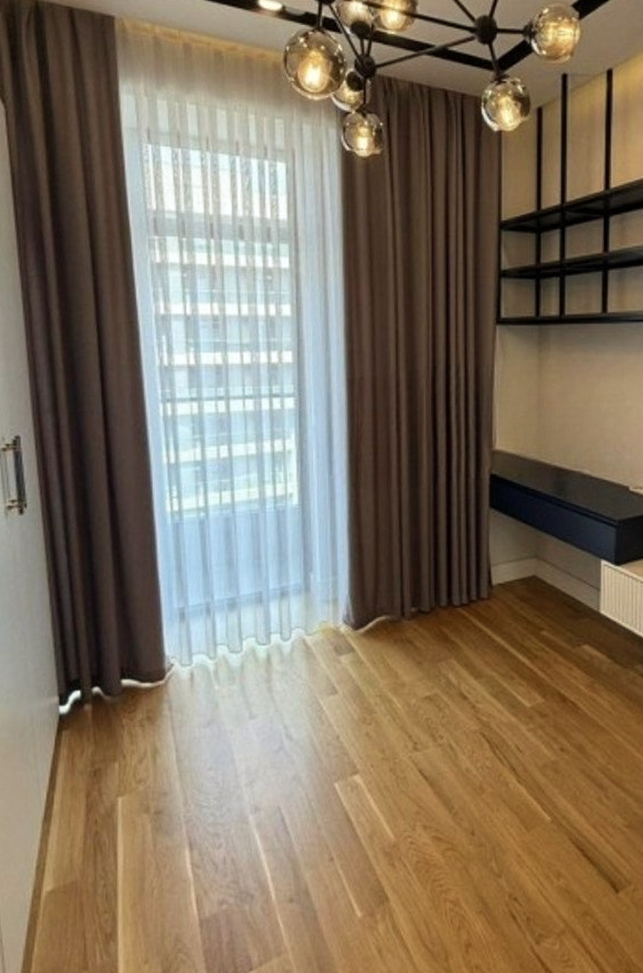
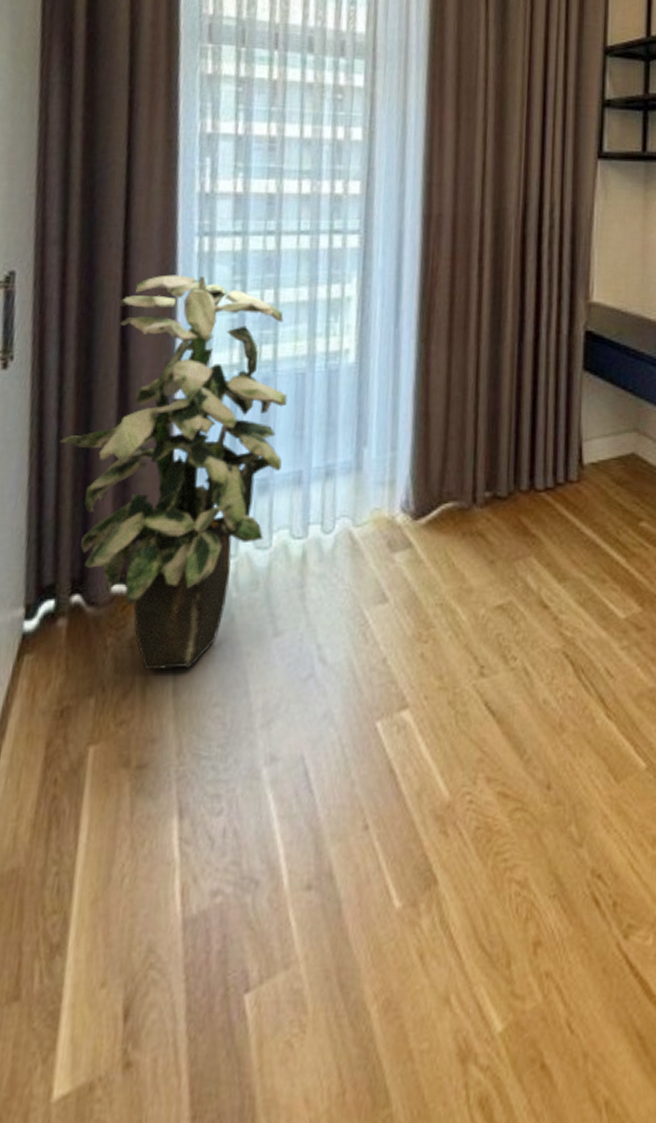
indoor plant: none [70,435,245,743] -> present [59,275,288,671]

